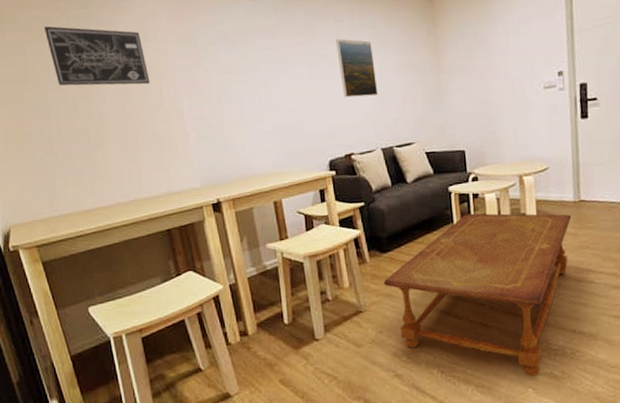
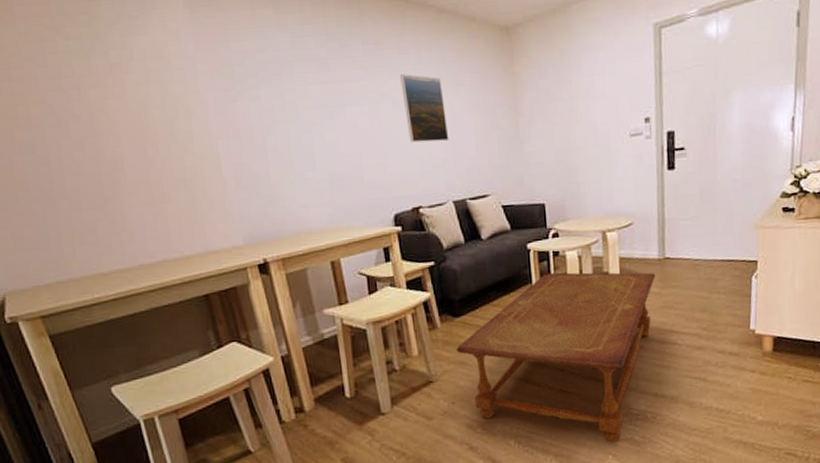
wall art: present [43,26,150,86] -> none [34,46,176,123]

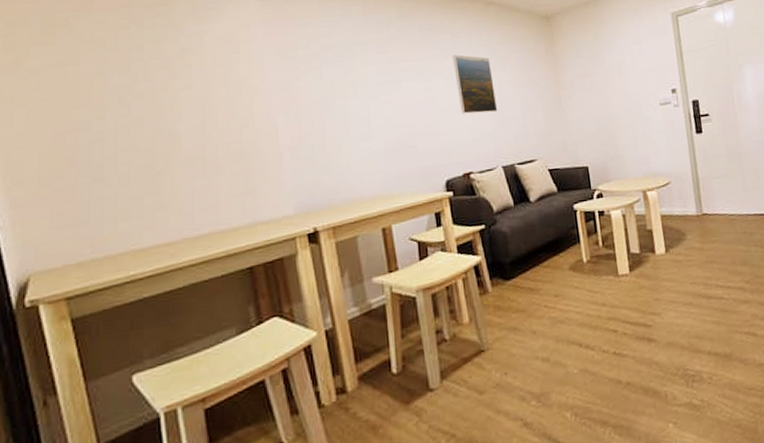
coffee table: present [456,272,656,443] -> none [507,228,697,410]

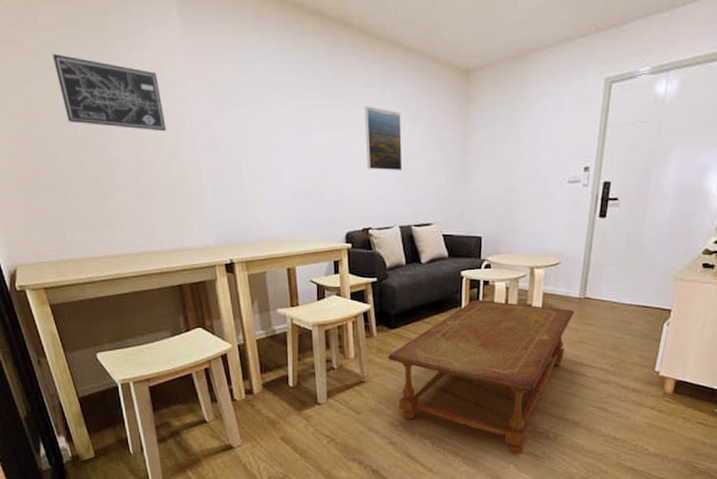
wall art: none [108,33,238,101] -> present [52,53,166,132]
coffee table: none [507,228,697,410] -> present [387,299,575,454]

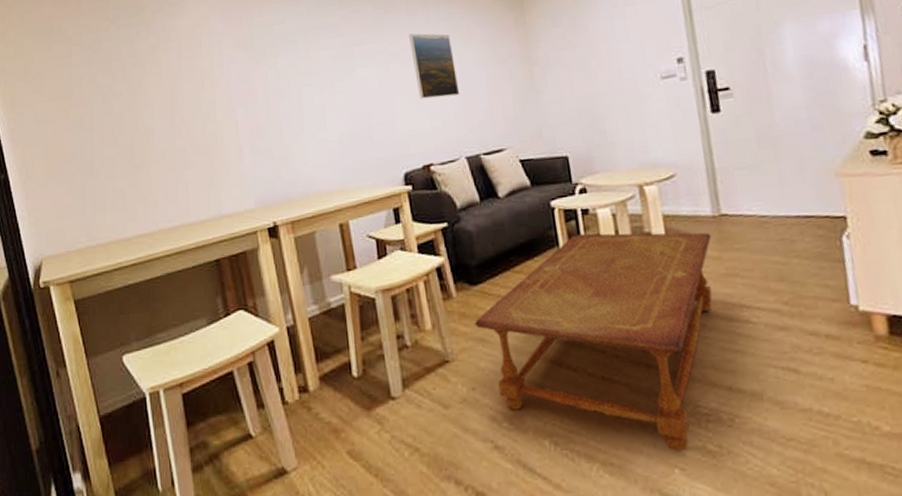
wall art: present [52,53,166,132] -> none [92,36,202,99]

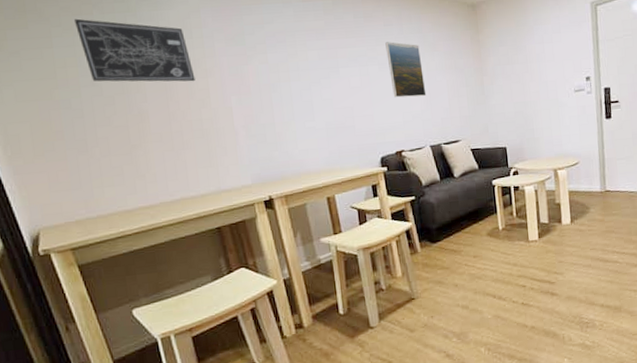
wall art: none [92,36,202,99] -> present [73,18,195,82]
coffee table: present [474,232,713,452] -> none [434,203,599,348]

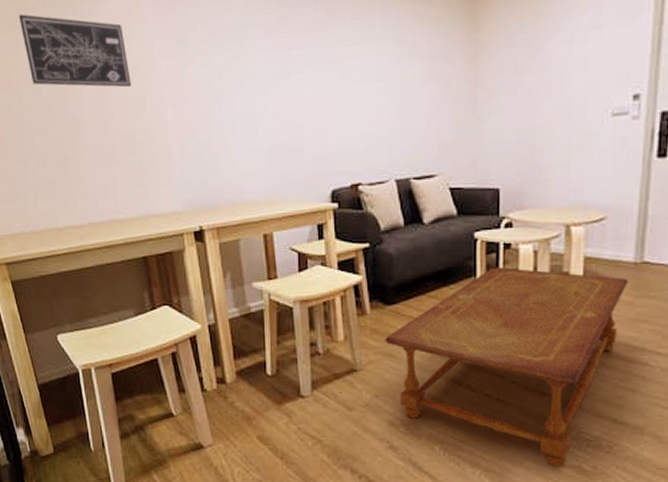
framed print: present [385,42,427,98] -> none [351,41,397,115]
coffee table: none [434,203,599,348] -> present [384,267,629,468]

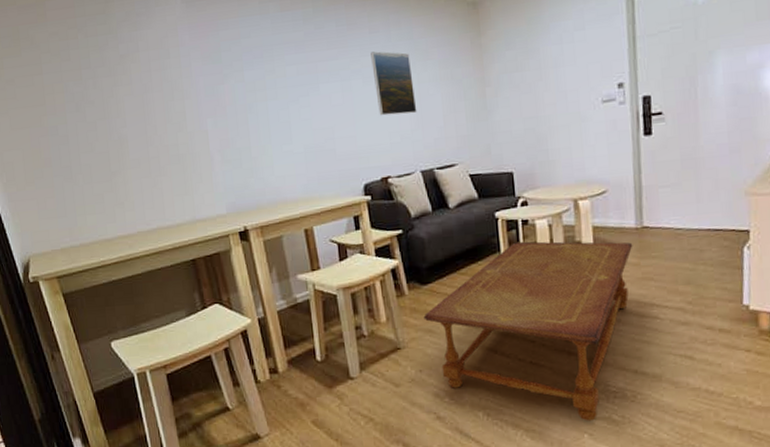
wall art: present [18,14,131,88] -> none [61,43,172,107]
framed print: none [351,41,397,115] -> present [371,51,417,116]

